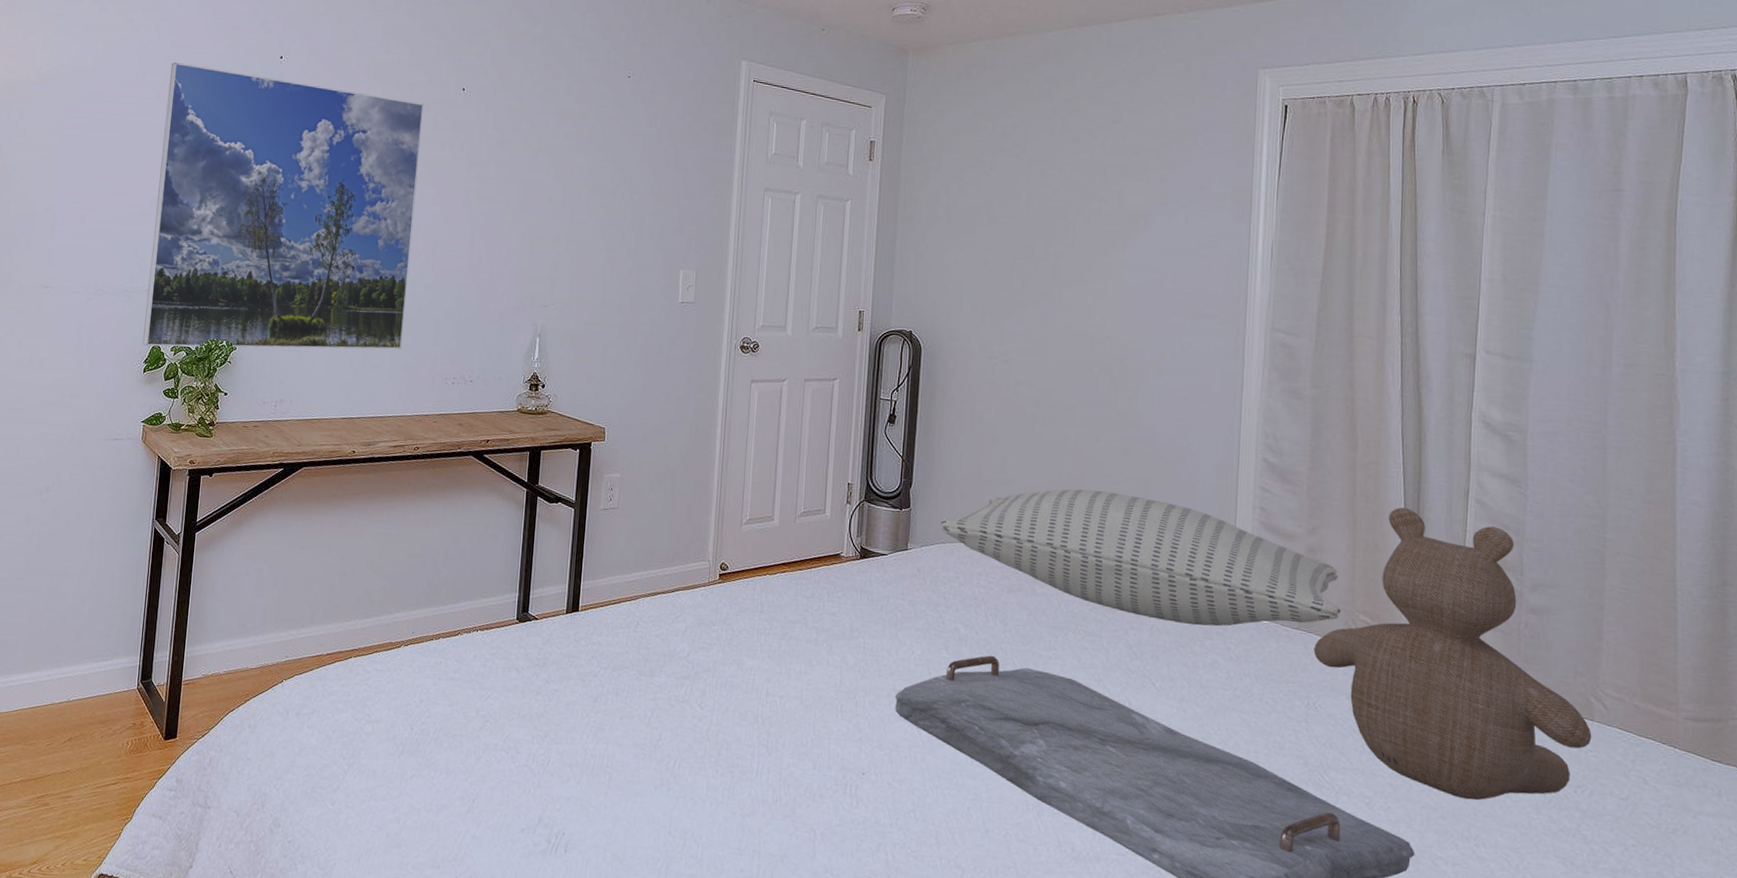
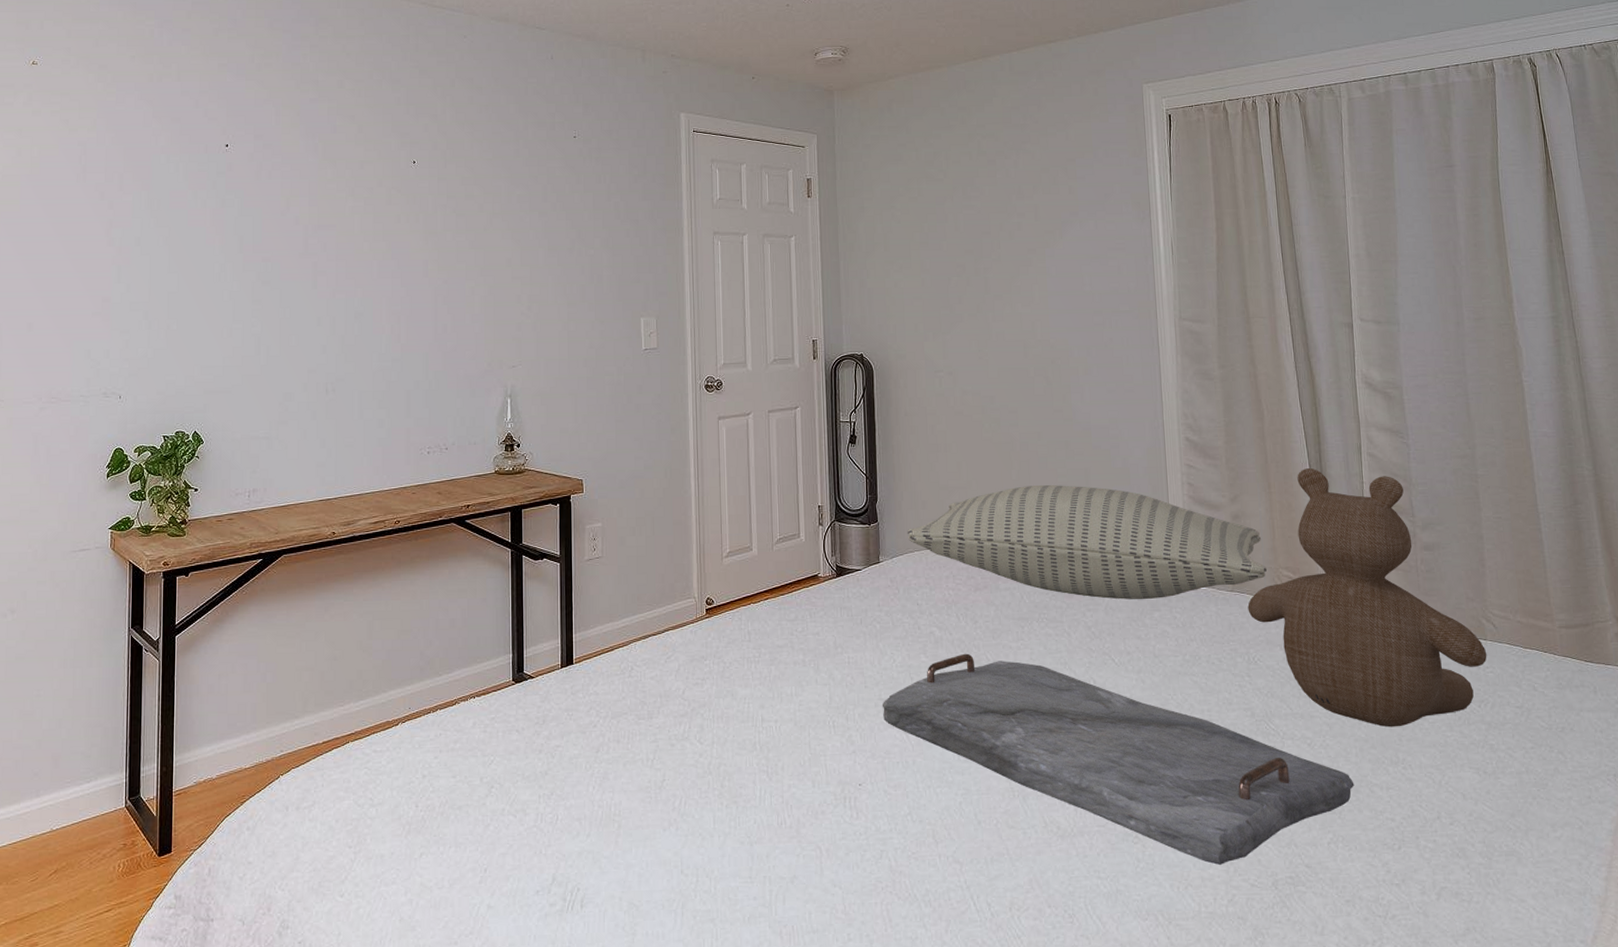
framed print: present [143,62,424,350] -> none [104,159,375,450]

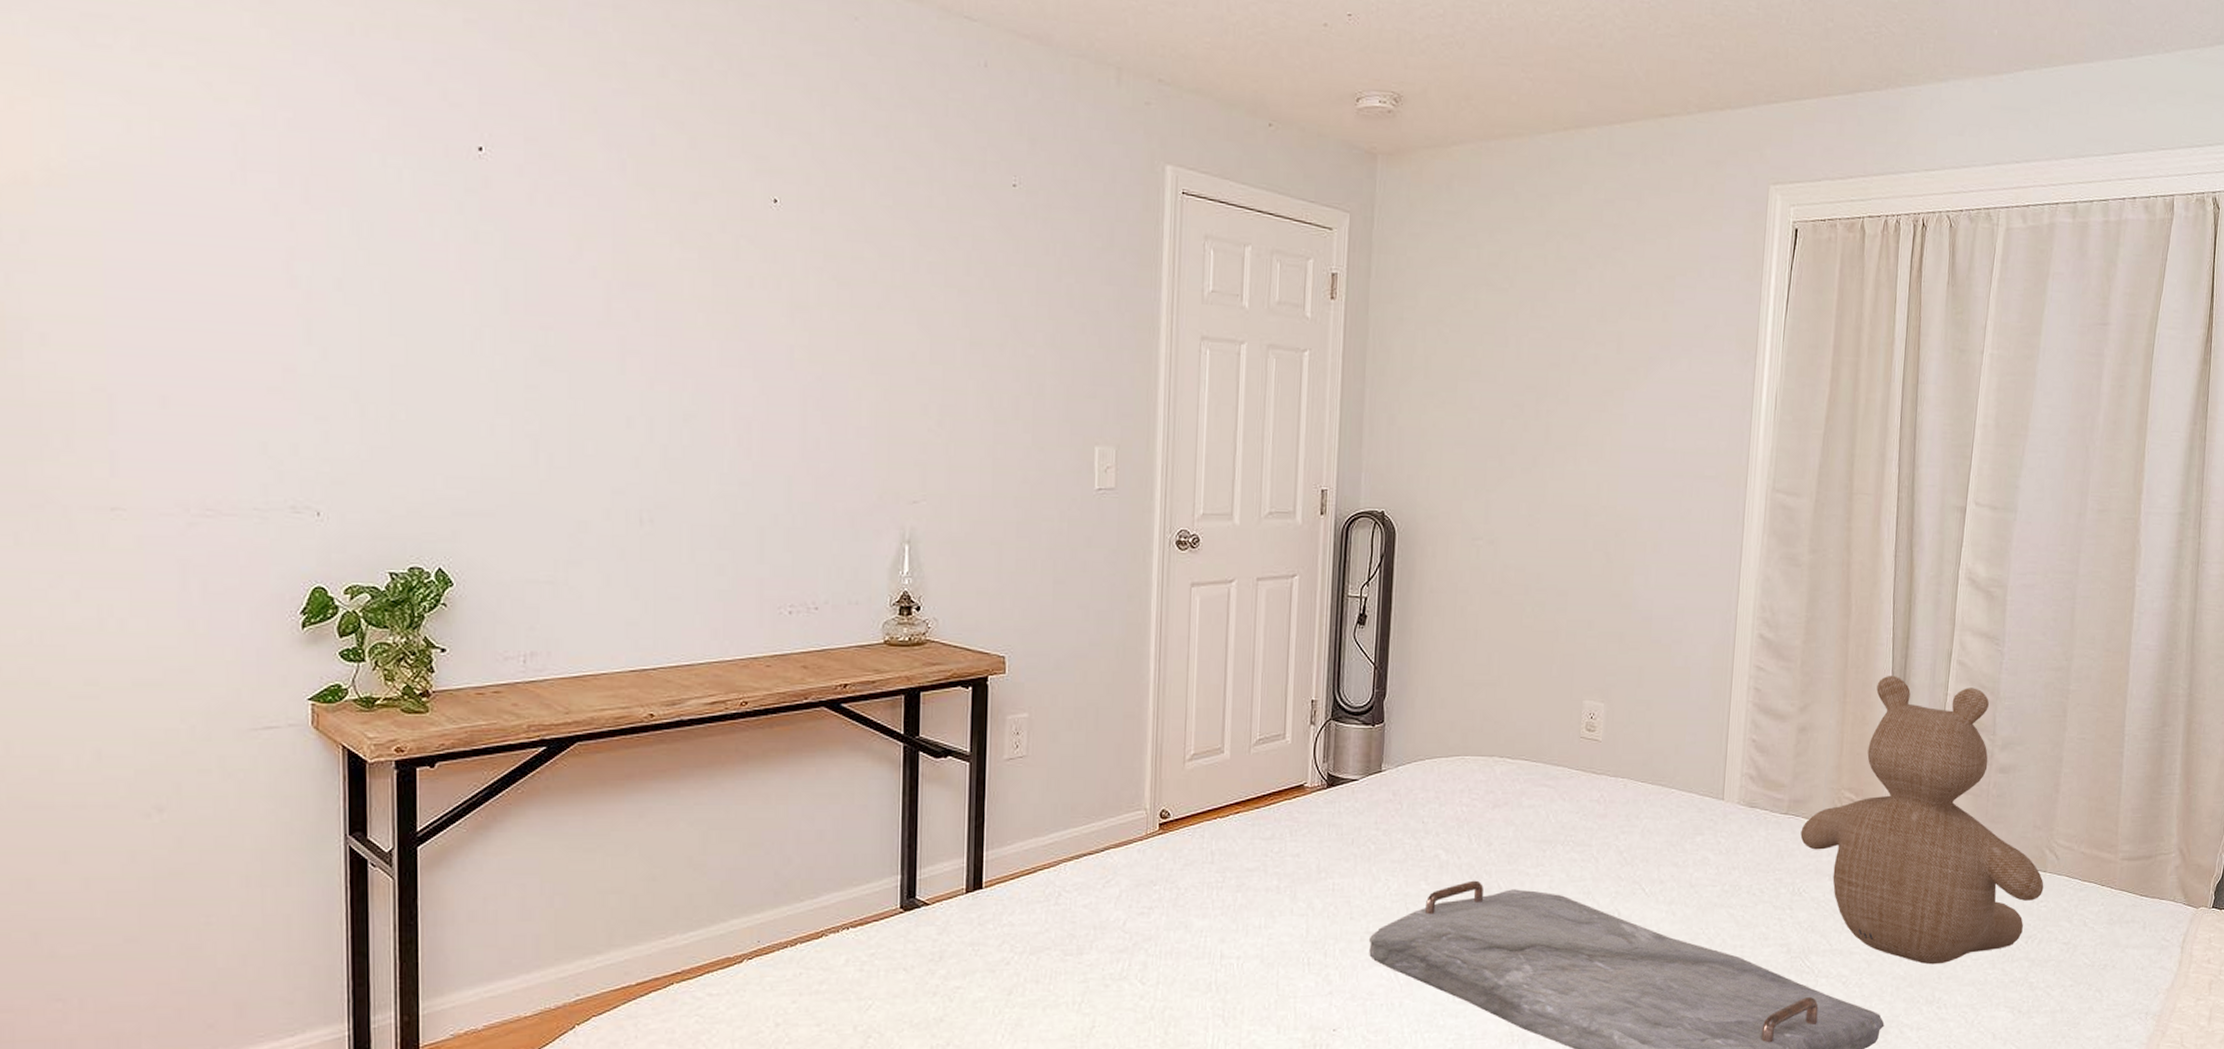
pillow: present [907,485,1267,600] -> none [1418,685,1828,822]

